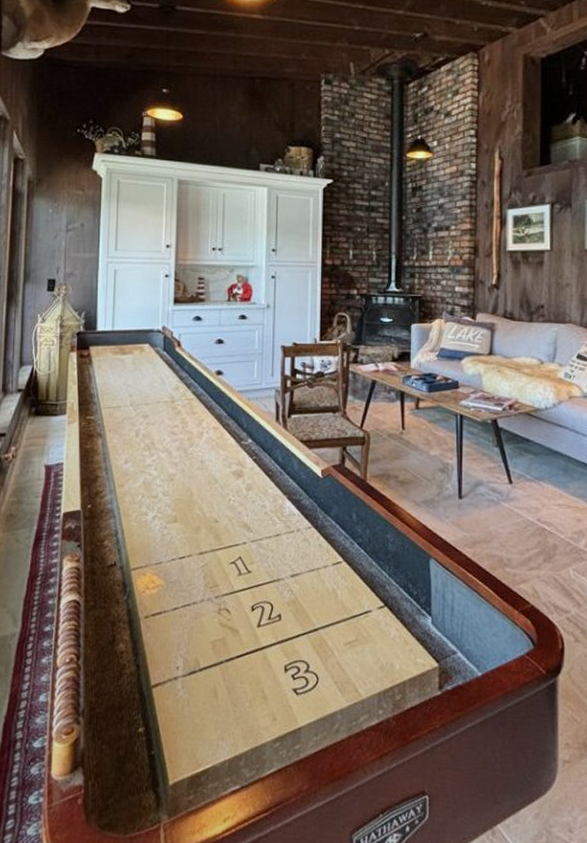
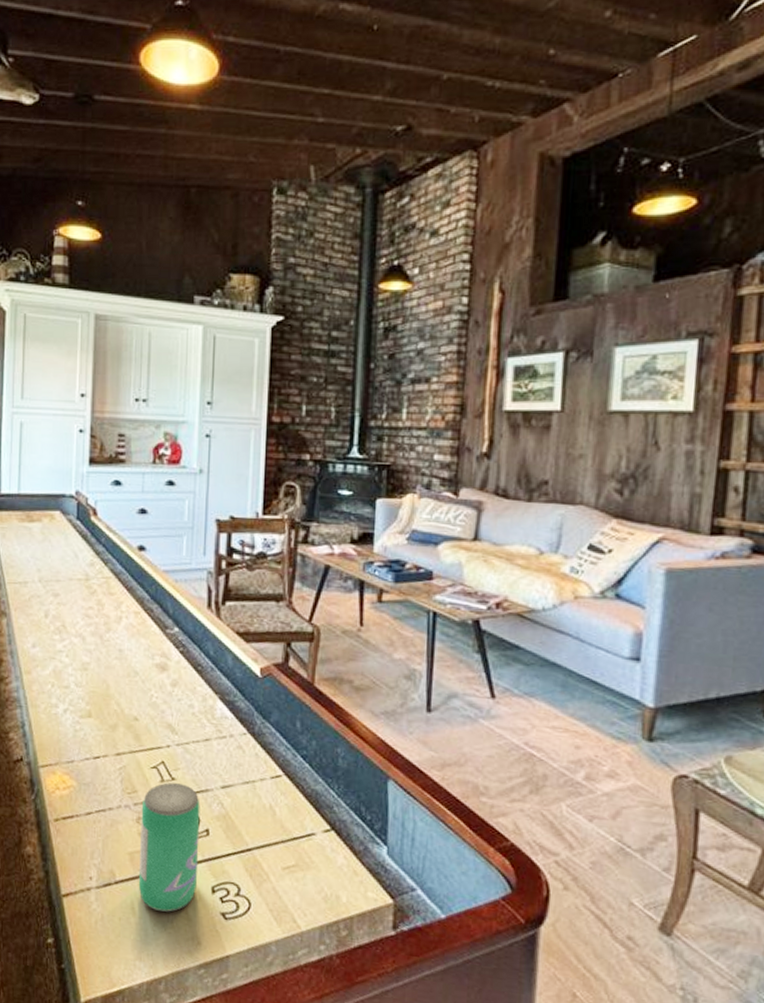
beverage can: none [220,575,273,693] -> present [138,782,200,912]

